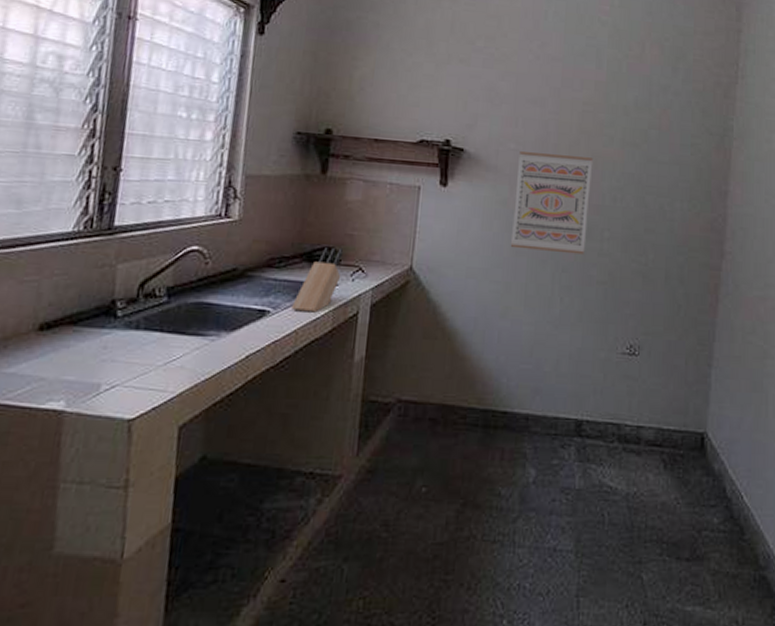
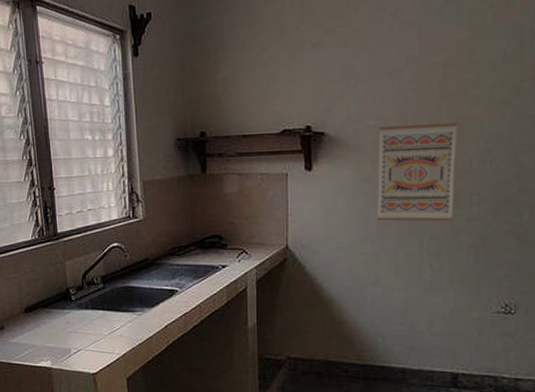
knife block: present [290,248,343,313] -> none [193,235,229,290]

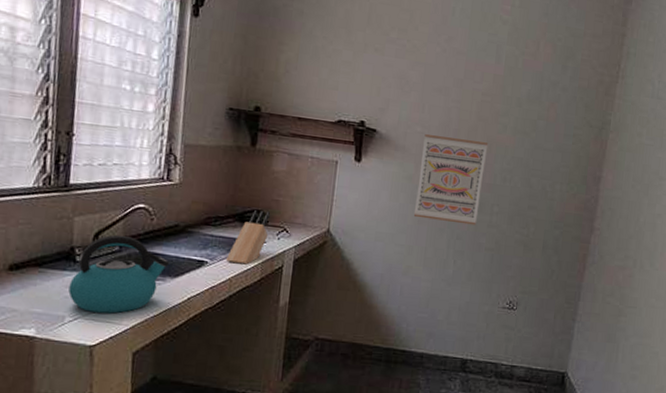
kettle: none [70,273,146,344] -> present [68,234,170,314]
knife block: none [193,235,229,290] -> present [225,210,270,265]

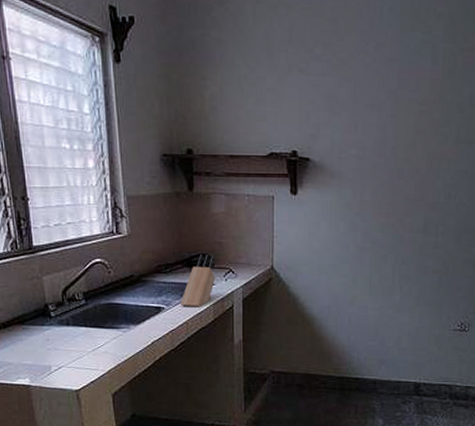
kettle: present [68,234,170,314] -> none [49,289,131,361]
wall art: present [413,134,489,226] -> none [355,157,429,248]

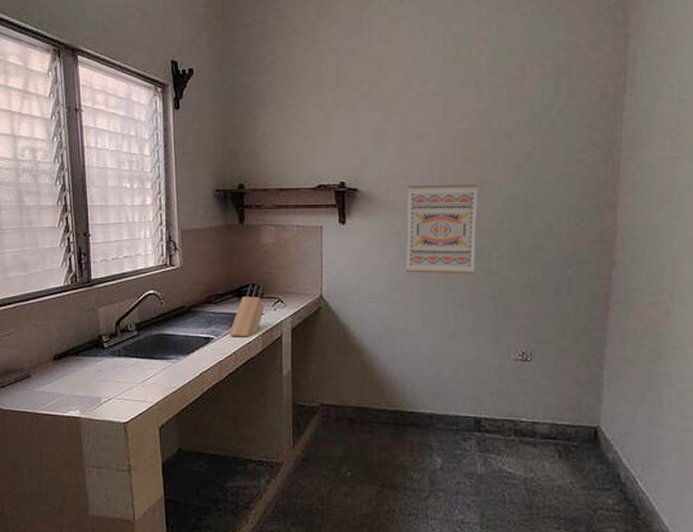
wall art: none [355,157,429,248] -> present [405,184,479,275]

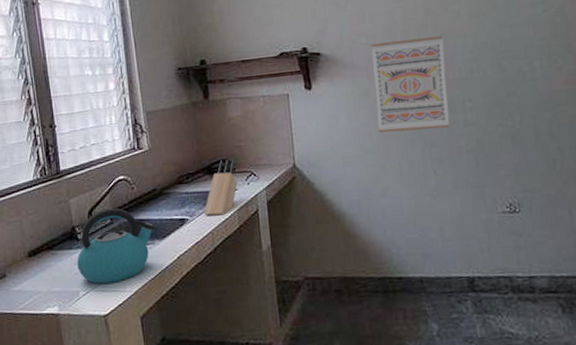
kettle: none [101,320,181,393] -> present [77,208,156,284]

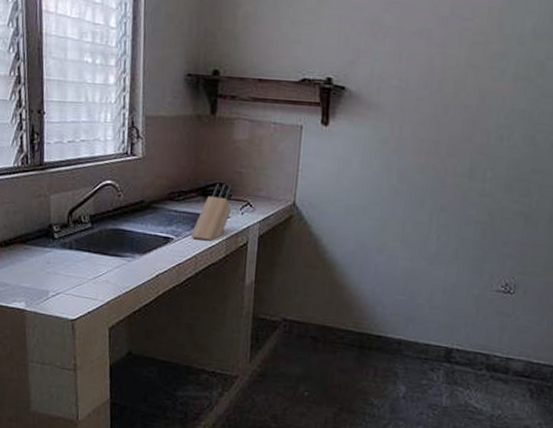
kettle: present [77,208,156,284] -> none [50,211,138,289]
wall art: present [371,36,450,134] -> none [389,88,481,195]

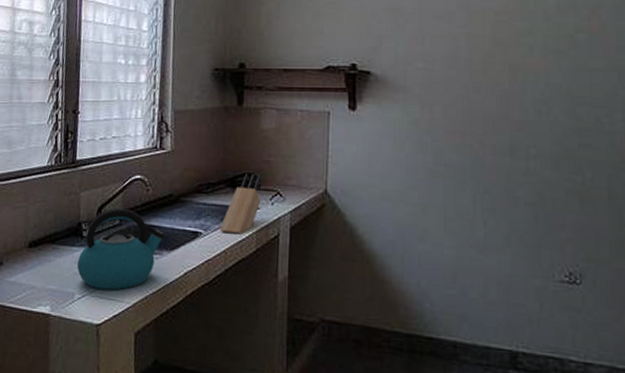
kettle: none [50,211,138,289] -> present [77,208,166,291]

